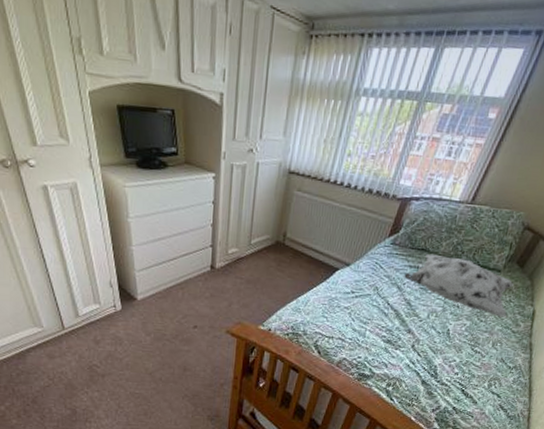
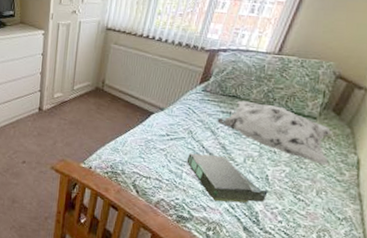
box: none [371,310,448,358] -> present [186,153,268,203]

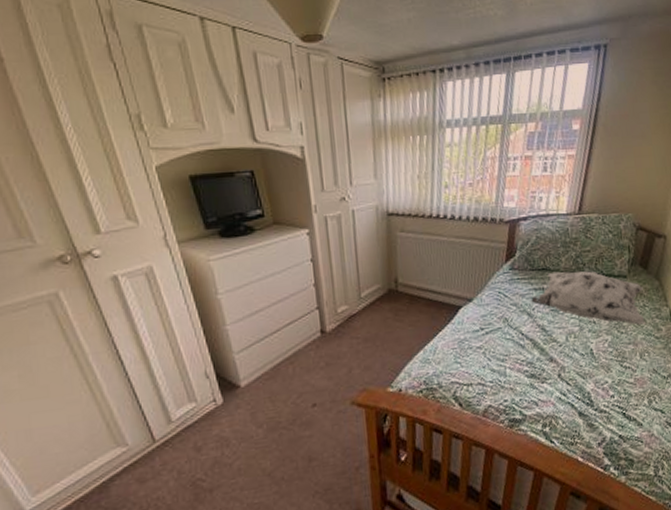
box: present [186,153,268,203] -> none [507,339,596,393]

